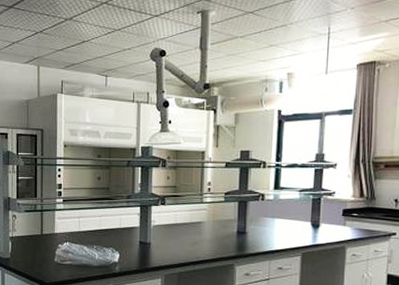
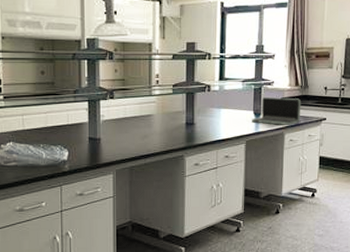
laptop: none [308,207,367,240] -> present [251,96,302,126]

